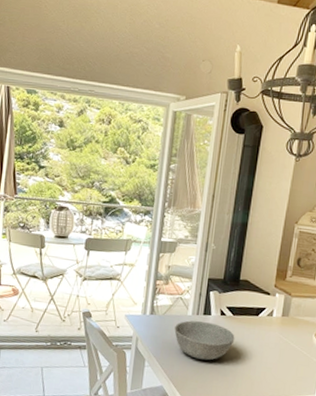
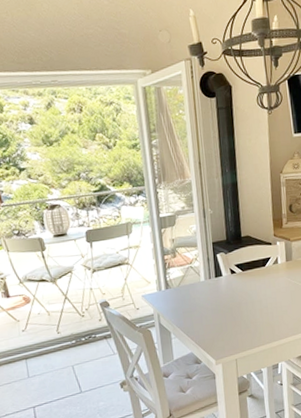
bowl: present [174,320,235,361] -> none [191,283,249,320]

